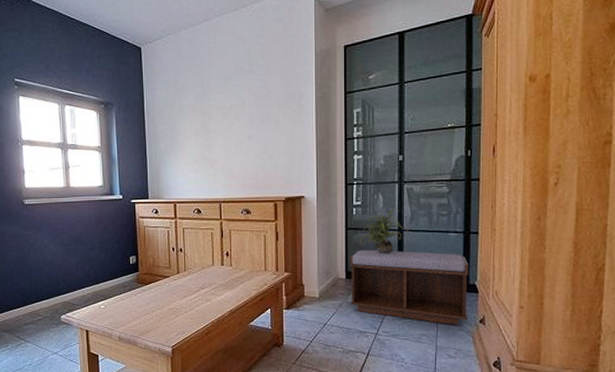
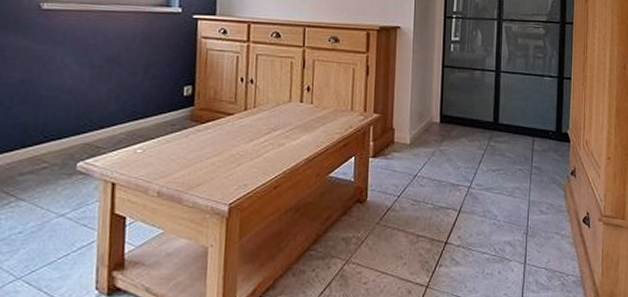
bench: present [350,250,469,325] -> none [443,91,562,178]
potted plant: present [360,208,409,253] -> none [456,47,506,96]

